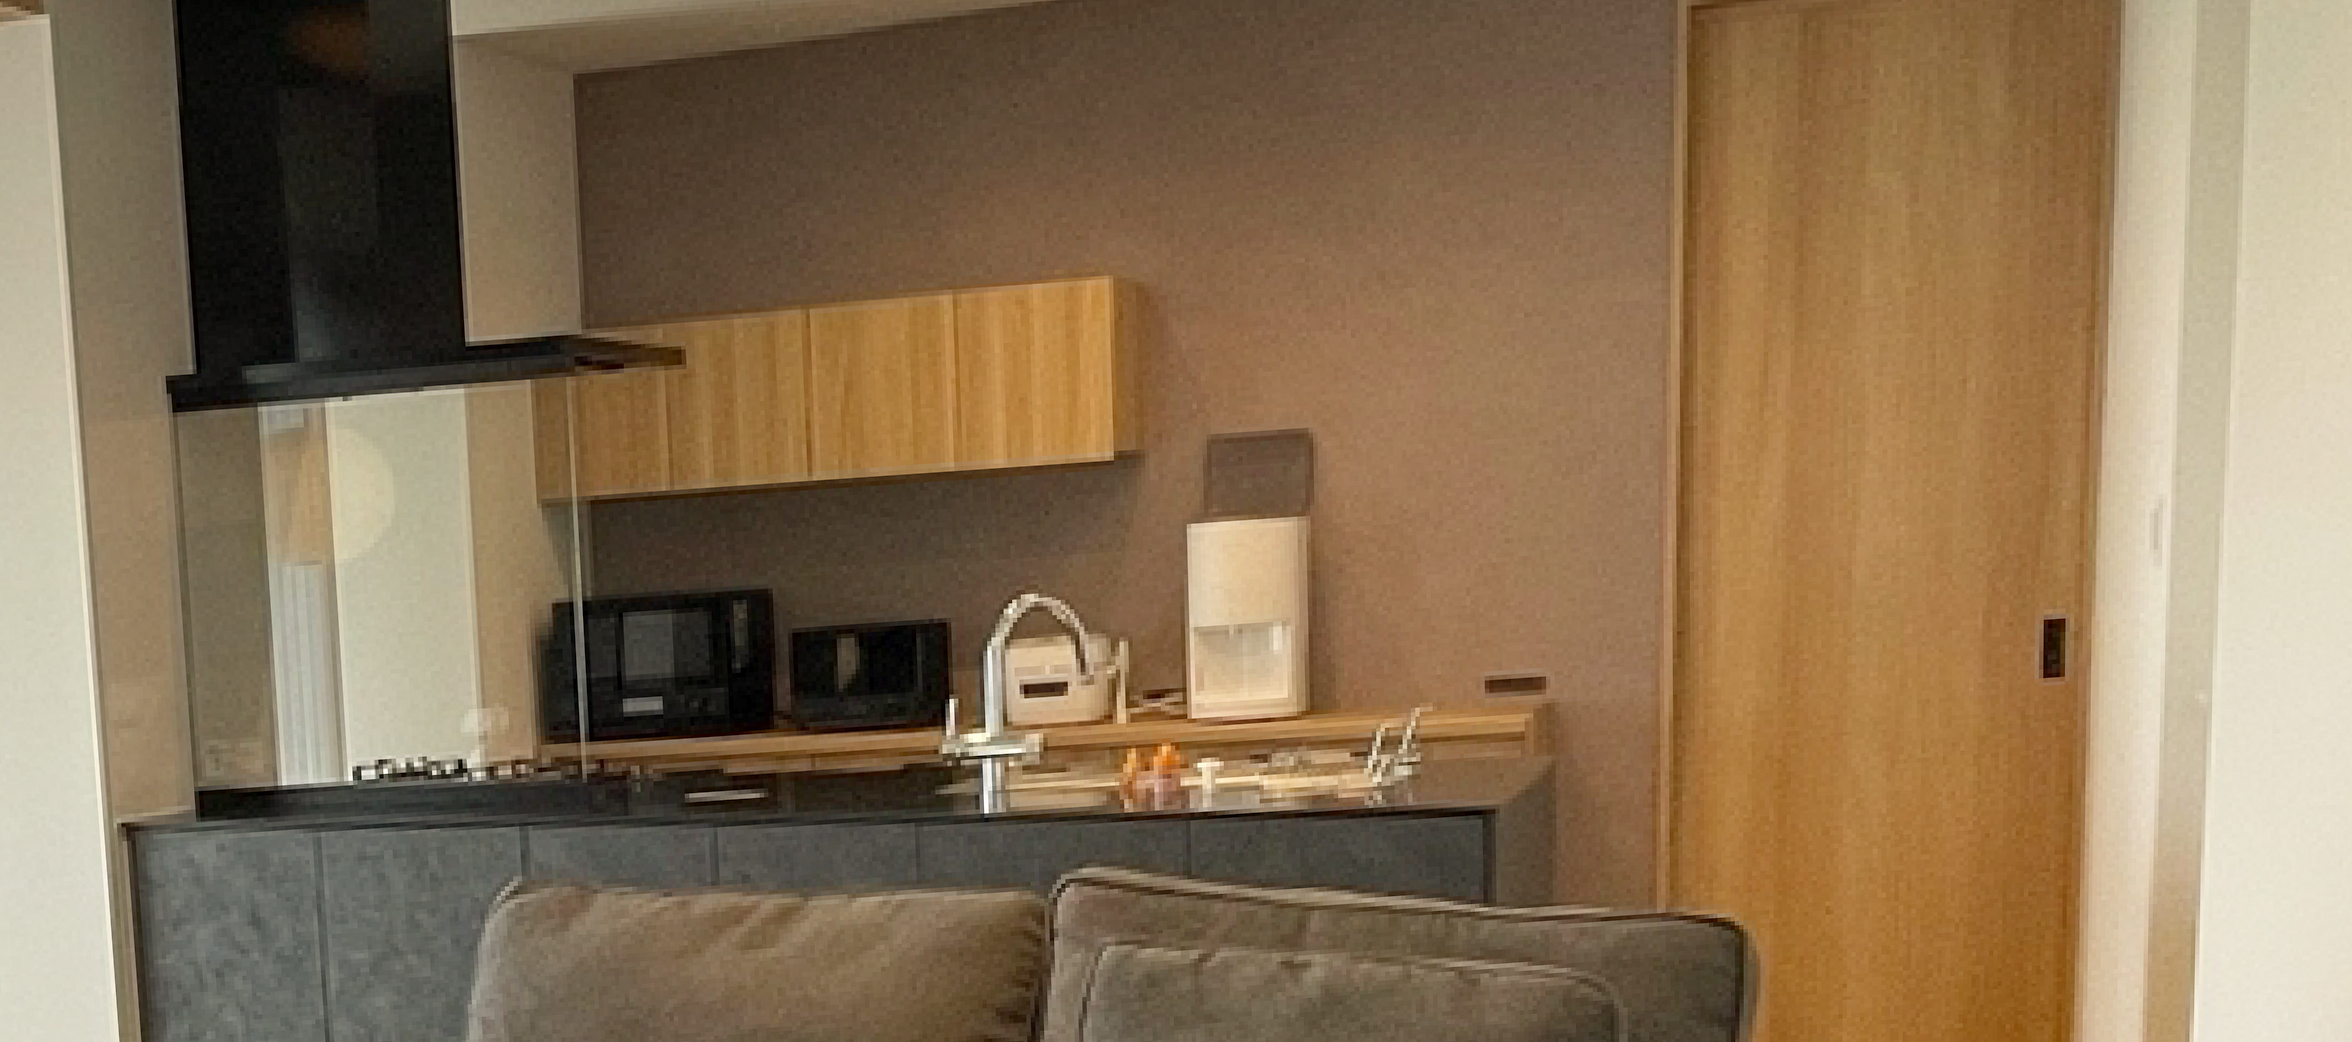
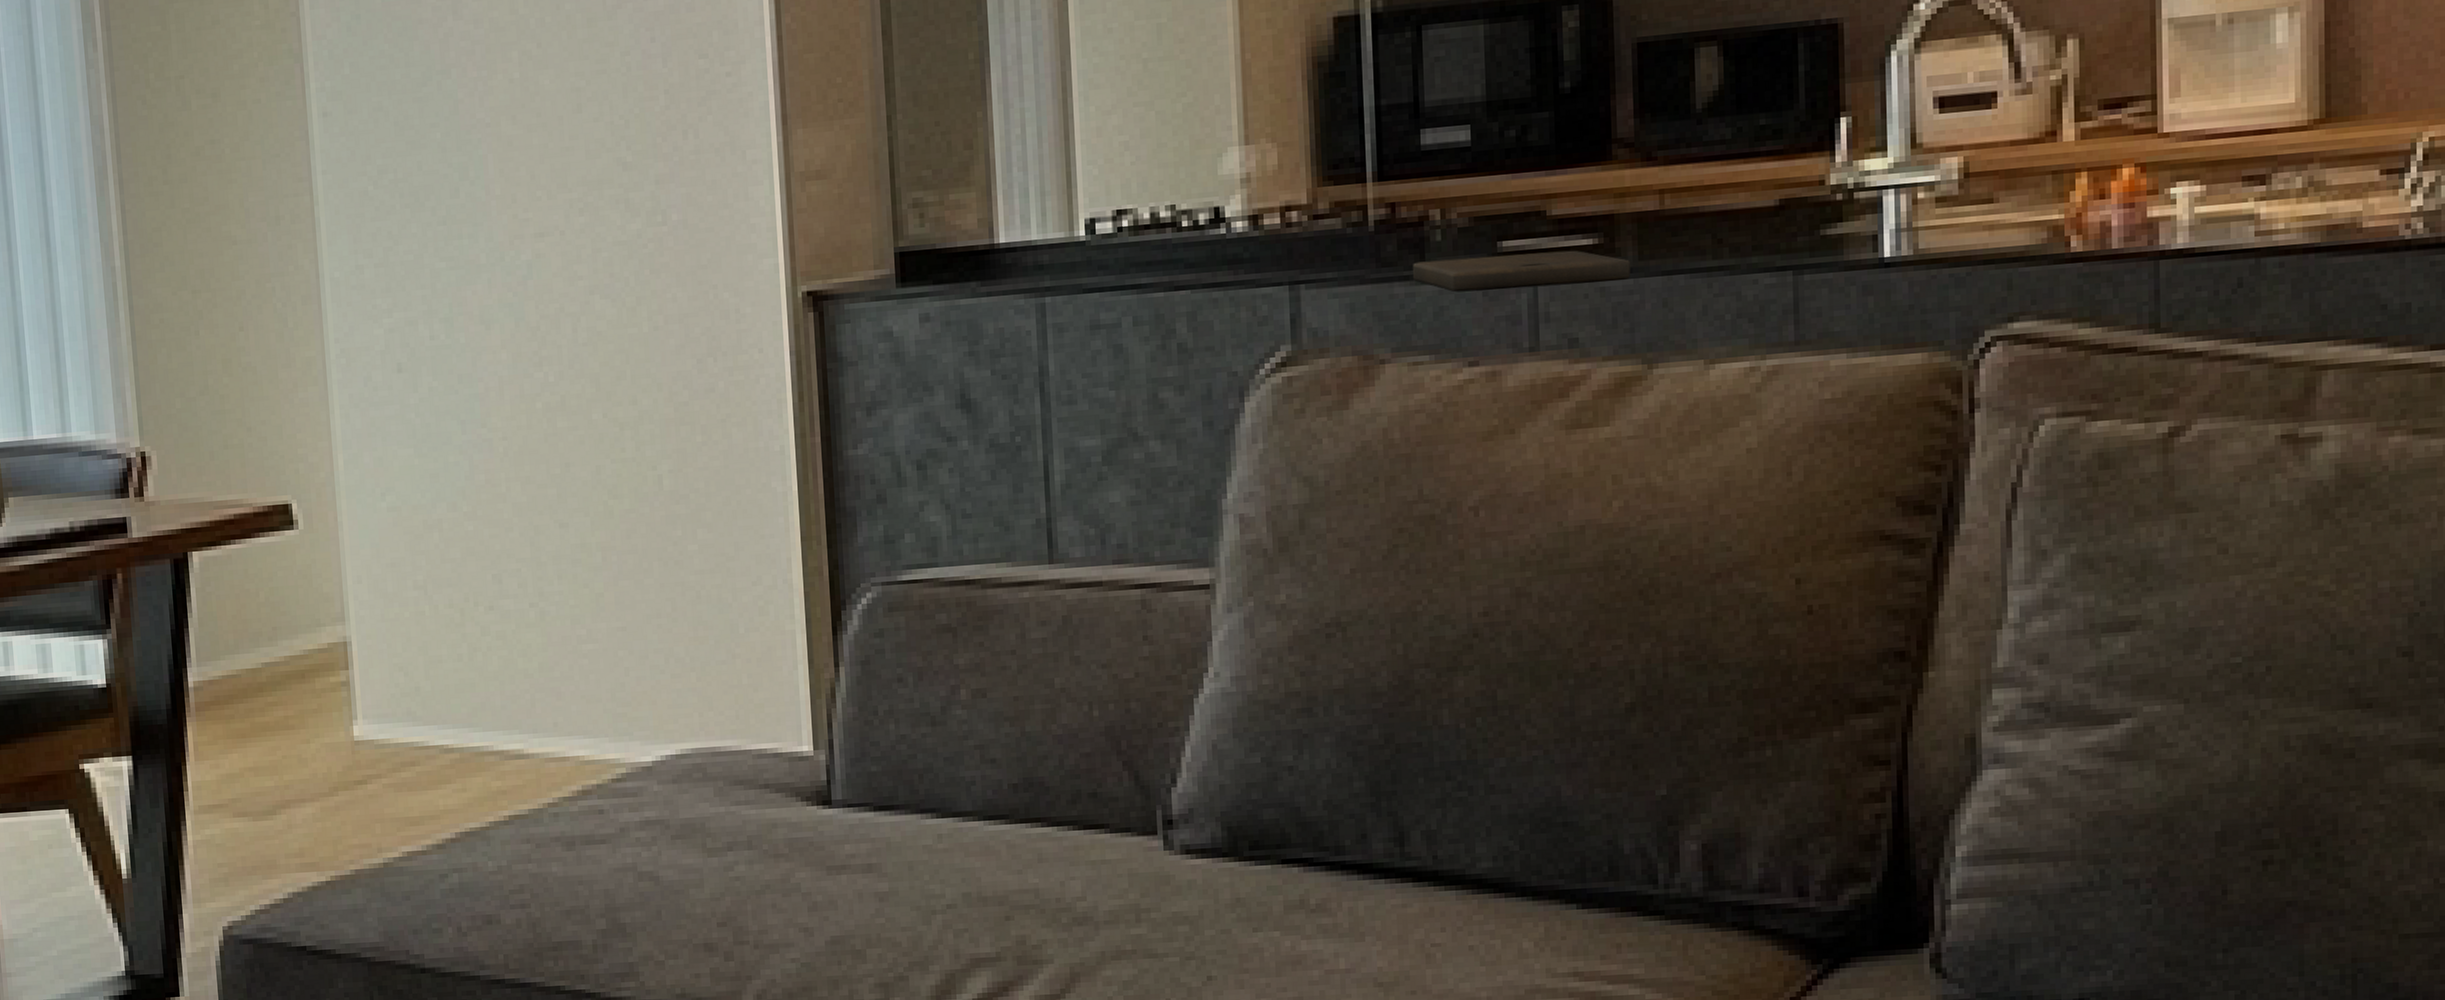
cutting board: none [618,802,790,835] -> present [1412,250,1630,293]

